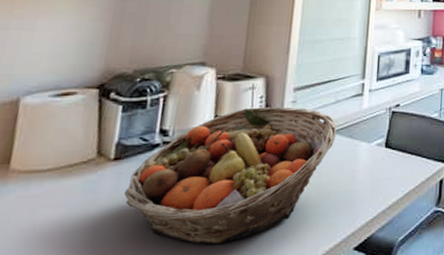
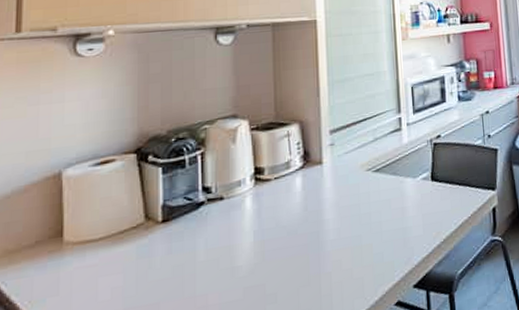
fruit basket: present [123,107,337,244] -> none [177,149,380,297]

